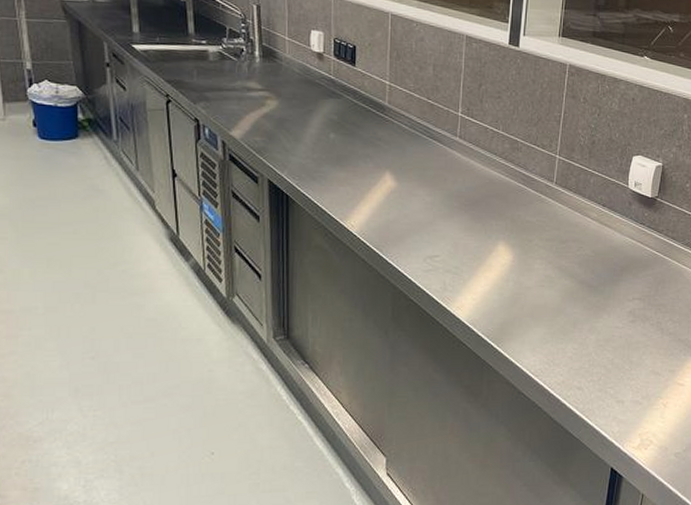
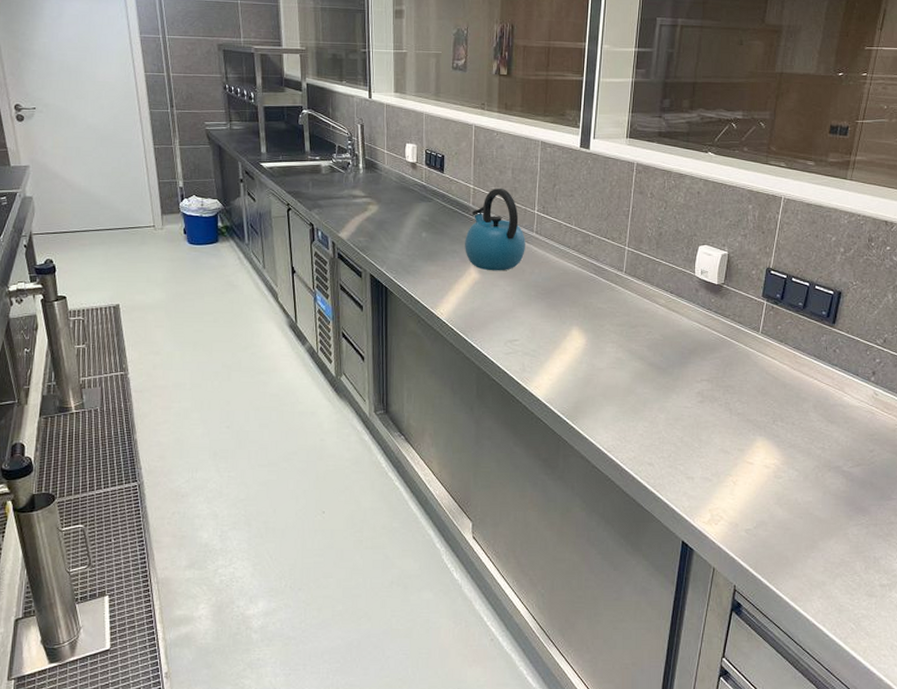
kettle: none [379,86,448,179] -> present [465,189,525,271]

